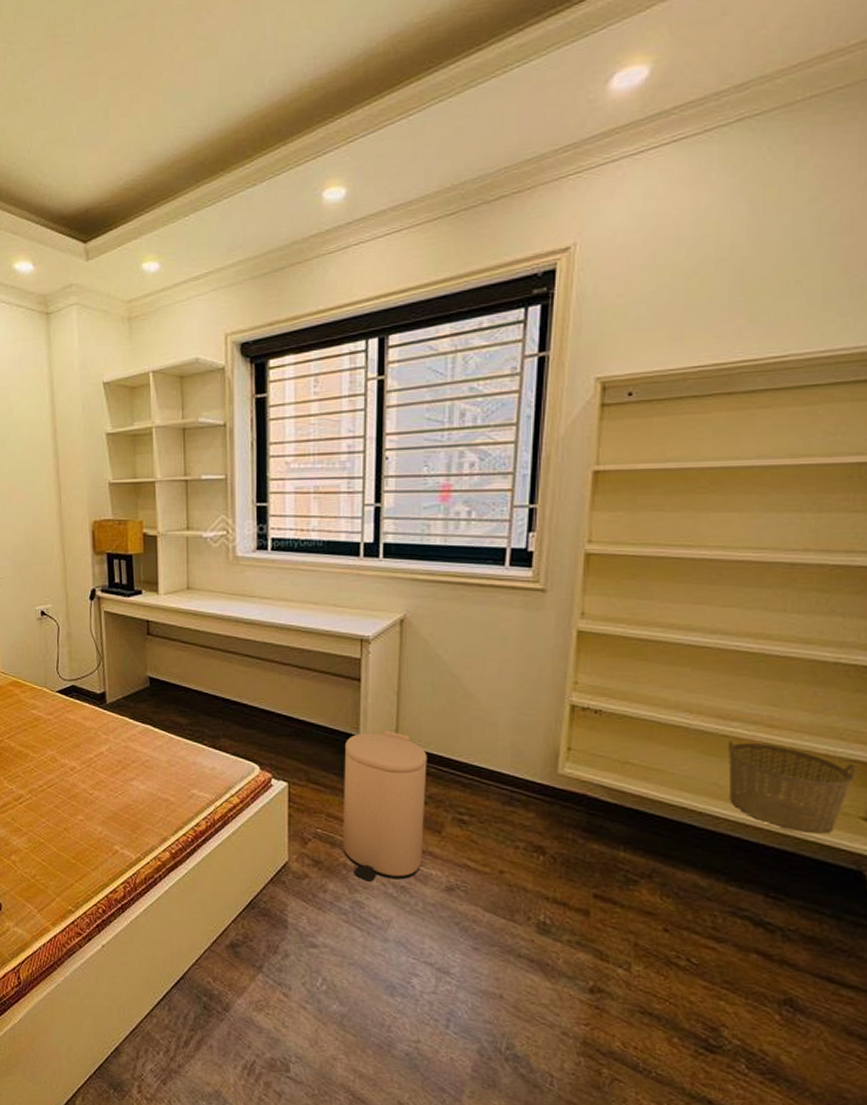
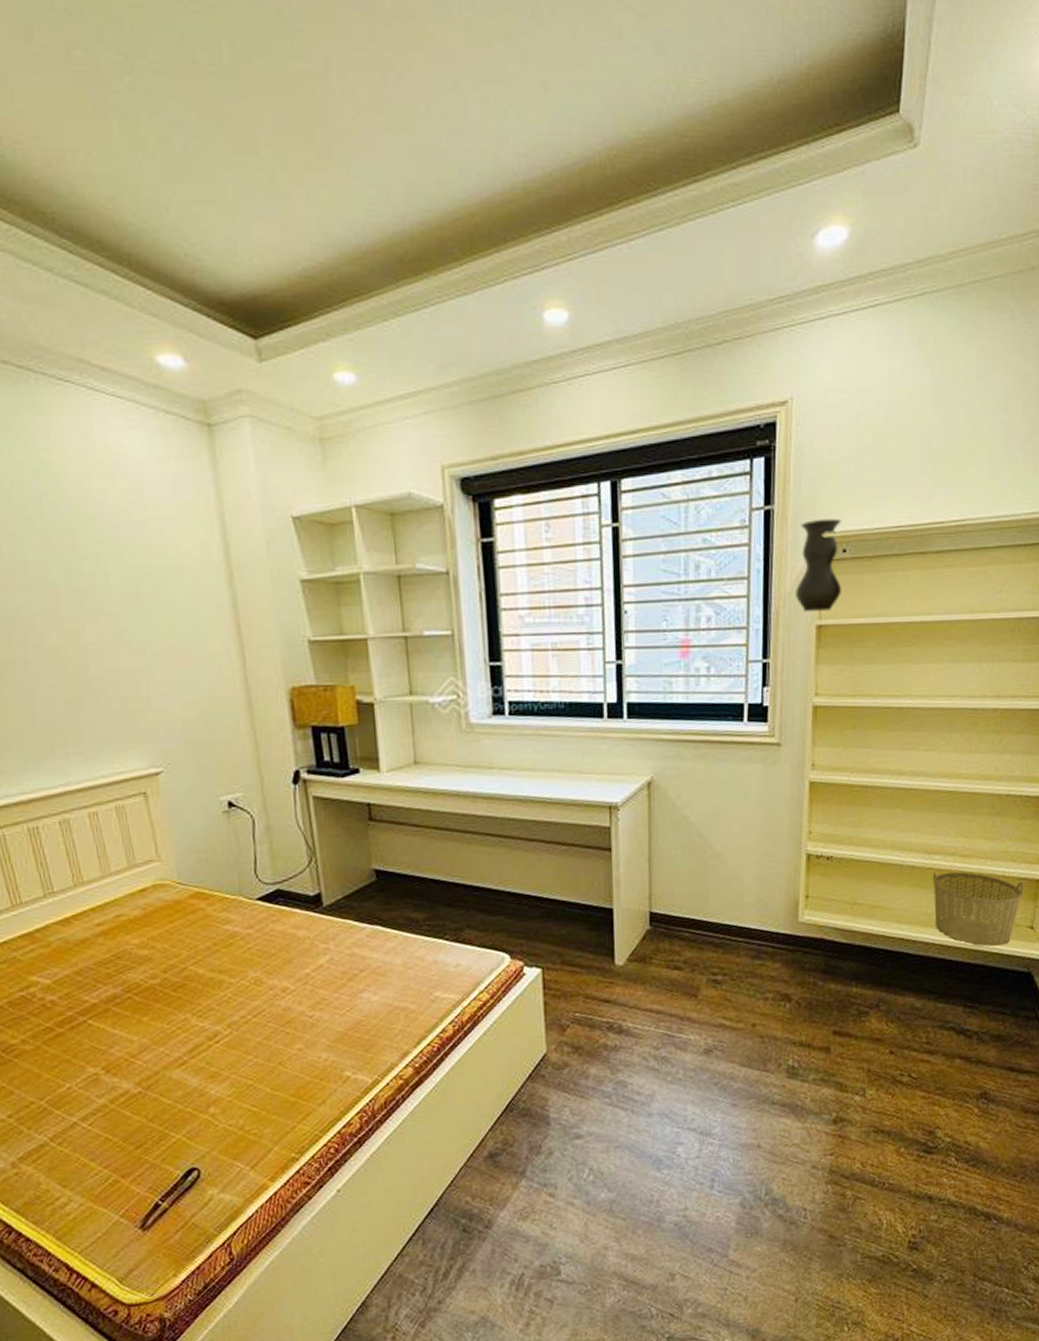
pedal bin: present [342,730,428,882] -> none [598,899,681,1059]
vase: none [570,361,629,457] -> present [795,518,842,612]

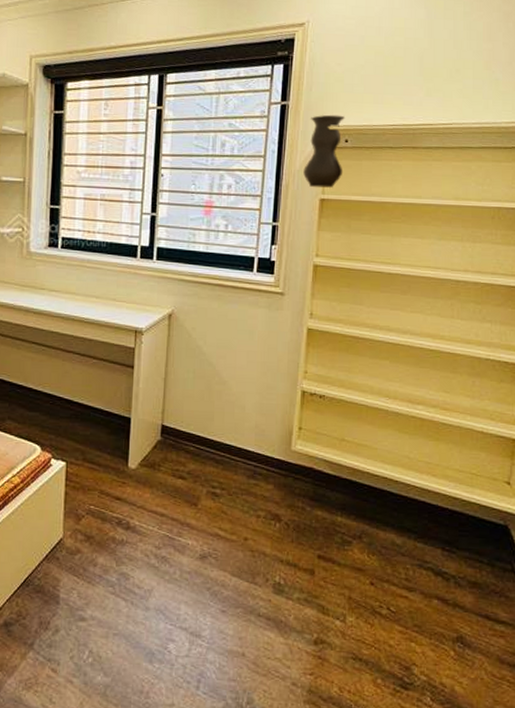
basket: present [932,872,1024,947] -> none [415,421,501,496]

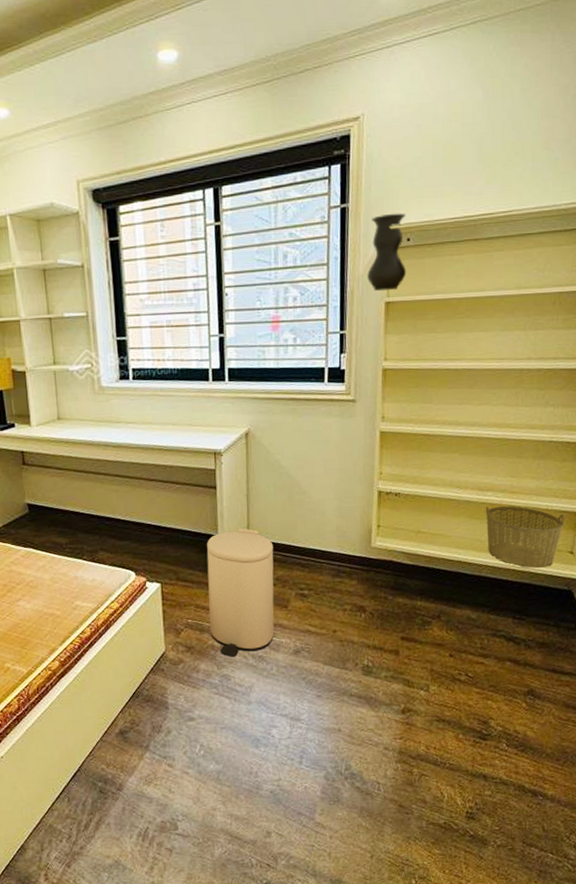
pedal bin: none [112,412,188,554] -> present [206,528,274,657]
basket: none [415,421,501,496] -> present [485,506,565,568]

